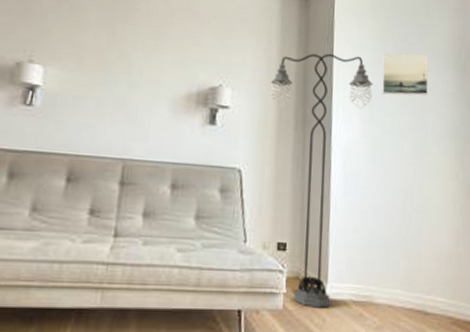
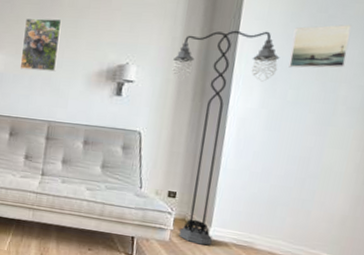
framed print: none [82,24,139,94] -> present [20,18,62,72]

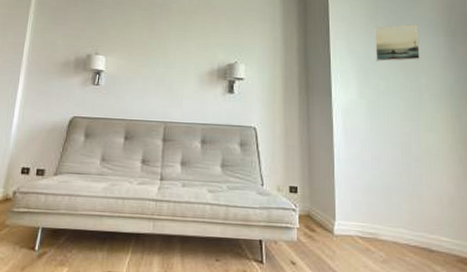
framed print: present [20,18,62,72] -> none [132,23,172,73]
floor lamp: present [172,30,280,246] -> none [277,30,367,242]

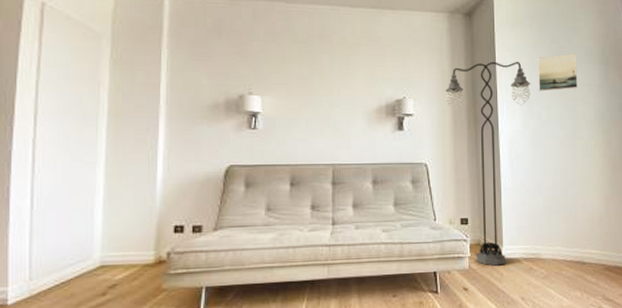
floor lamp: none [277,30,367,242] -> present [446,61,531,266]

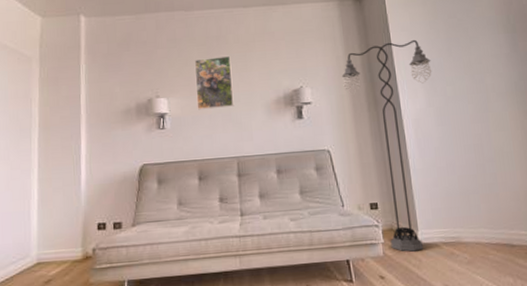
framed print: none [293,57,334,112] -> present [194,55,234,110]
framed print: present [537,53,578,92] -> none [435,24,483,68]

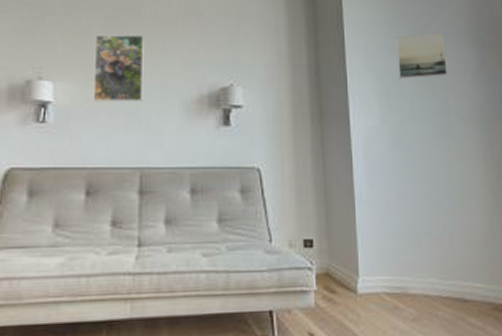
floor lamp: present [342,39,432,252] -> none [283,41,389,303]
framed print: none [435,24,483,68] -> present [396,32,447,79]

